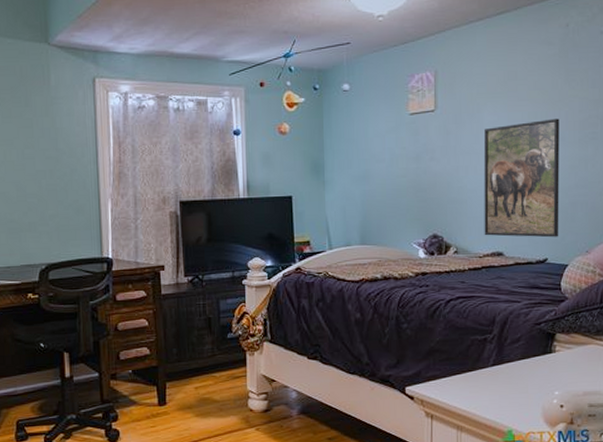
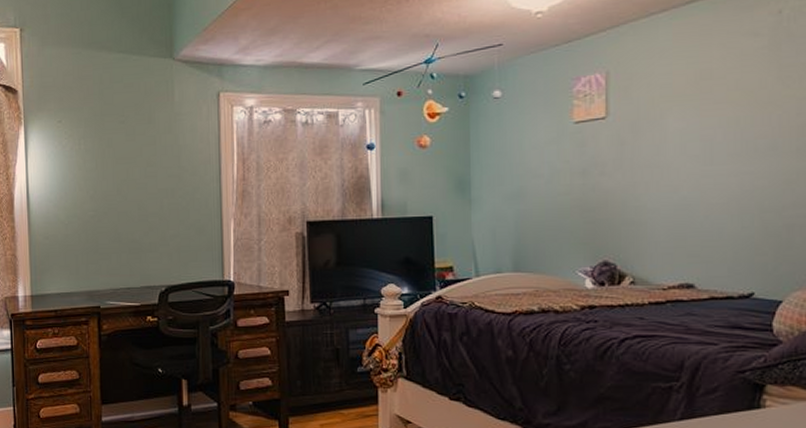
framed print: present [483,118,559,238] -> none [668,124,770,267]

